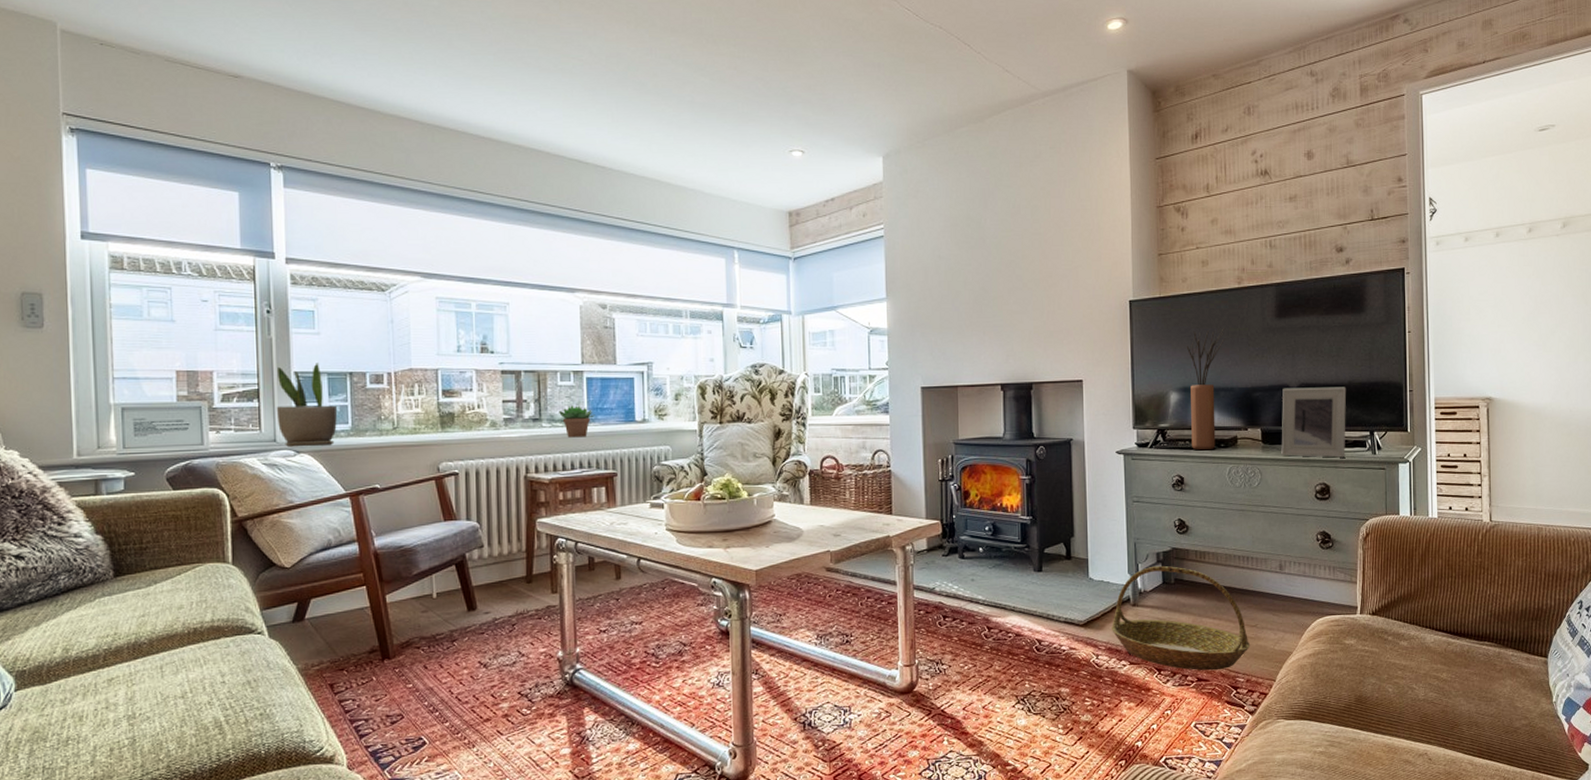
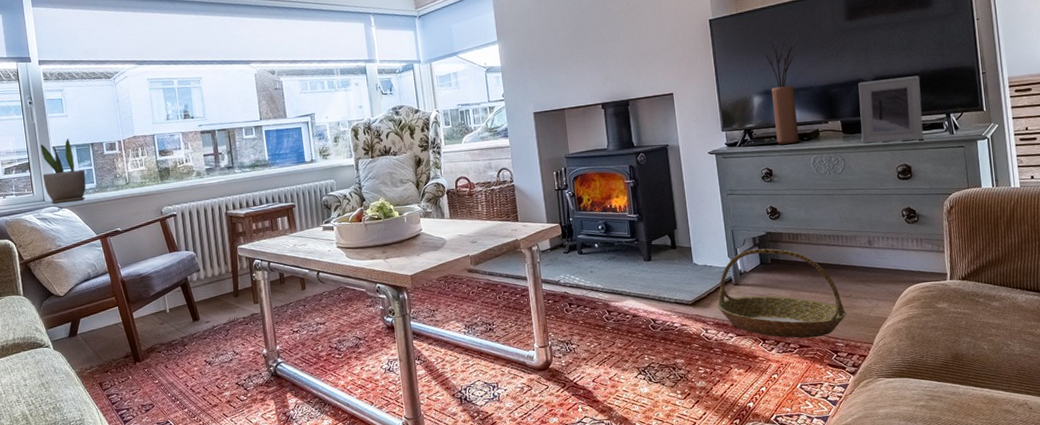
succulent plant: present [559,405,595,438] -> none [246,153,274,180]

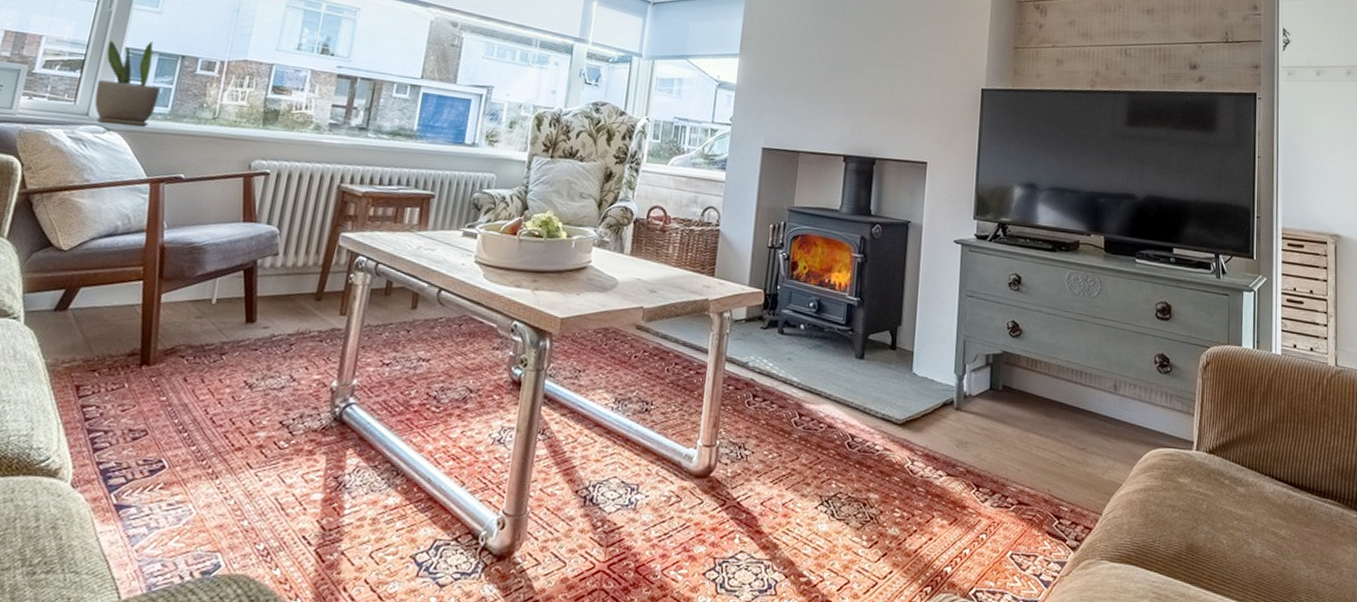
basket: present [716,248,847,339] -> none [930,368,1078,495]
vase: present [764,35,800,145] -> none [1032,128,1074,252]
picture frame: present [858,75,924,143] -> none [1123,197,1194,278]

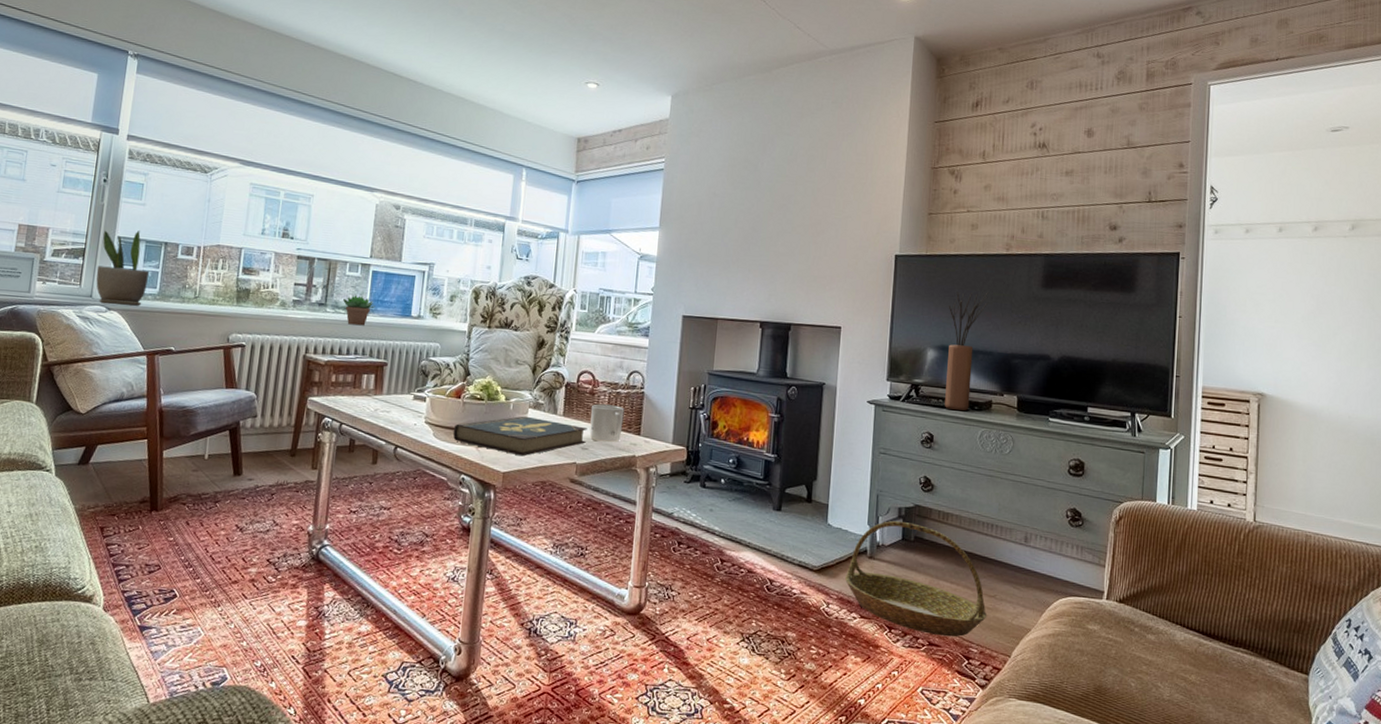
succulent plant: none [387,119,424,154] -> present [343,295,376,326]
book: none [505,255,657,300] -> present [452,416,587,457]
mug: none [659,242,698,285] -> present [589,404,625,443]
basket: none [930,368,1078,495] -> present [844,520,988,637]
vase: none [1032,128,1074,252] -> present [945,292,988,412]

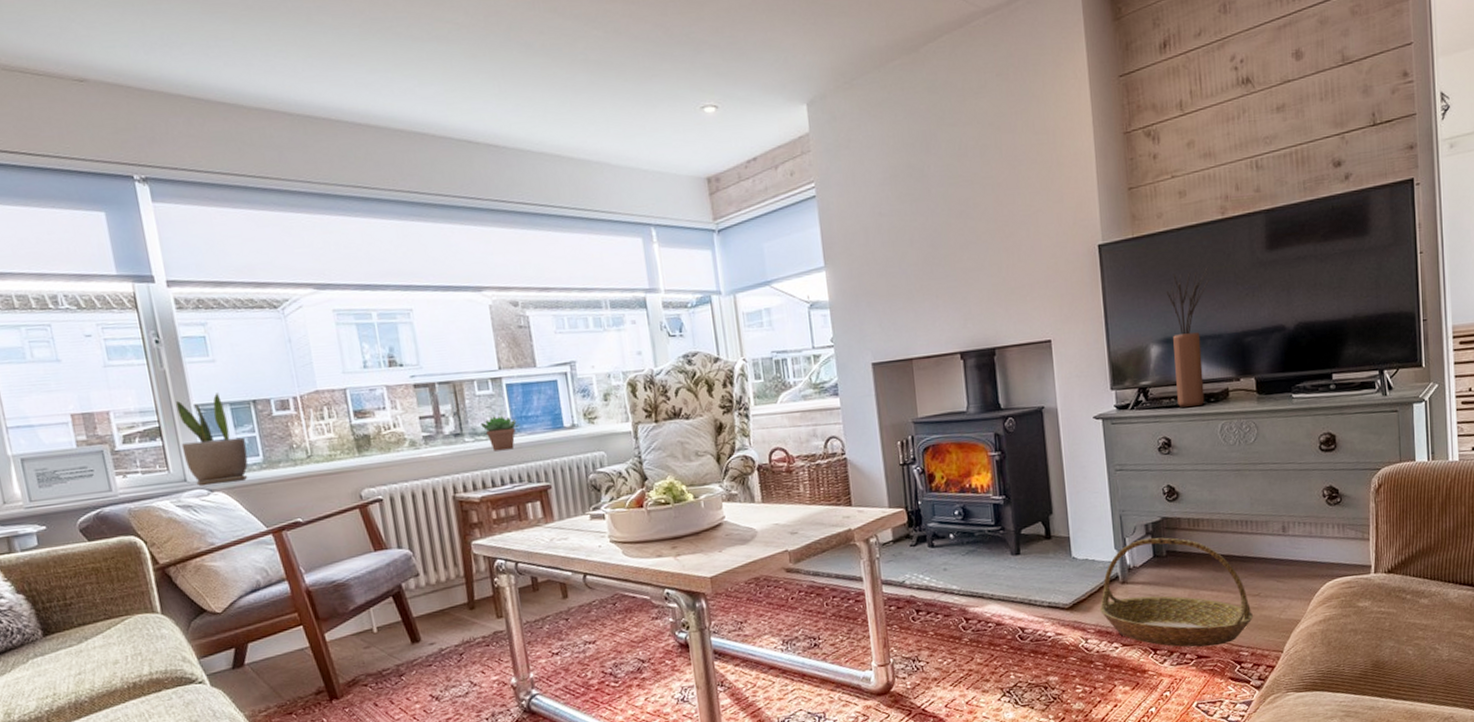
book: present [452,416,587,457] -> none [643,509,794,556]
mug: present [589,404,625,443] -> none [790,479,832,523]

